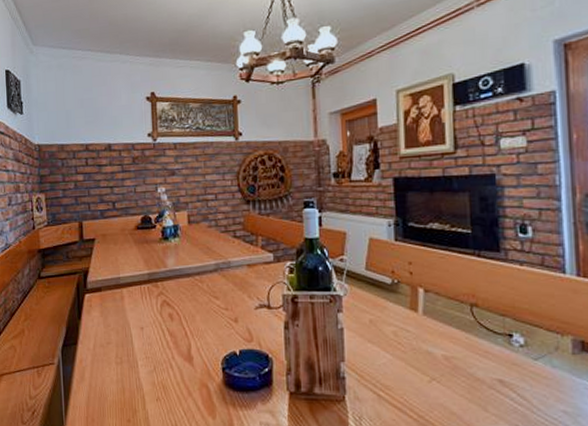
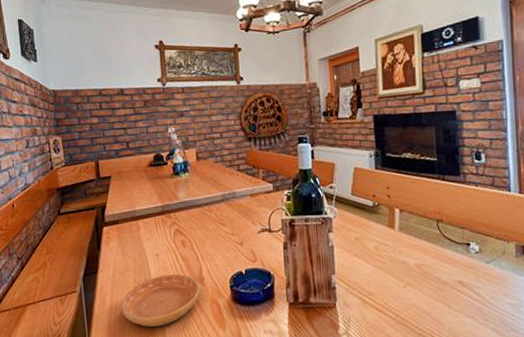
saucer: none [101,350,188,409] -> present [121,274,200,327]

